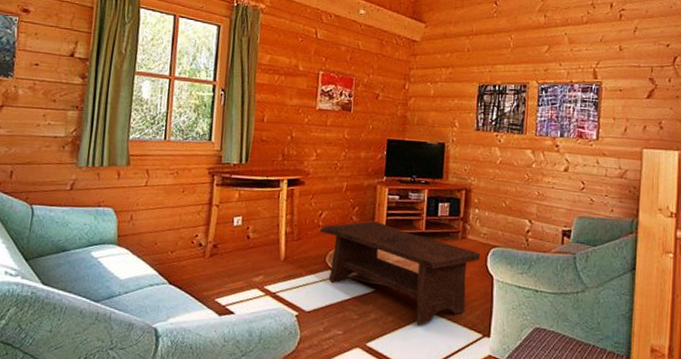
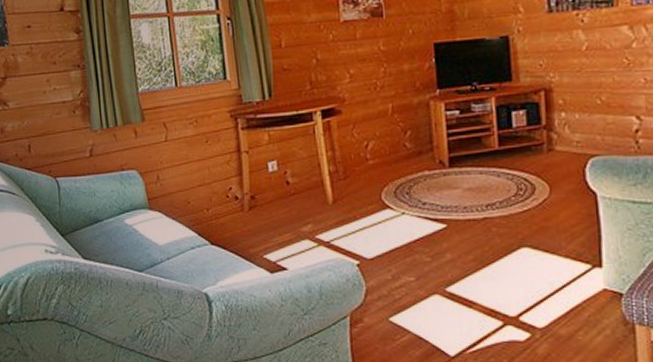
coffee table: present [319,221,481,325] -> none [368,145,576,261]

